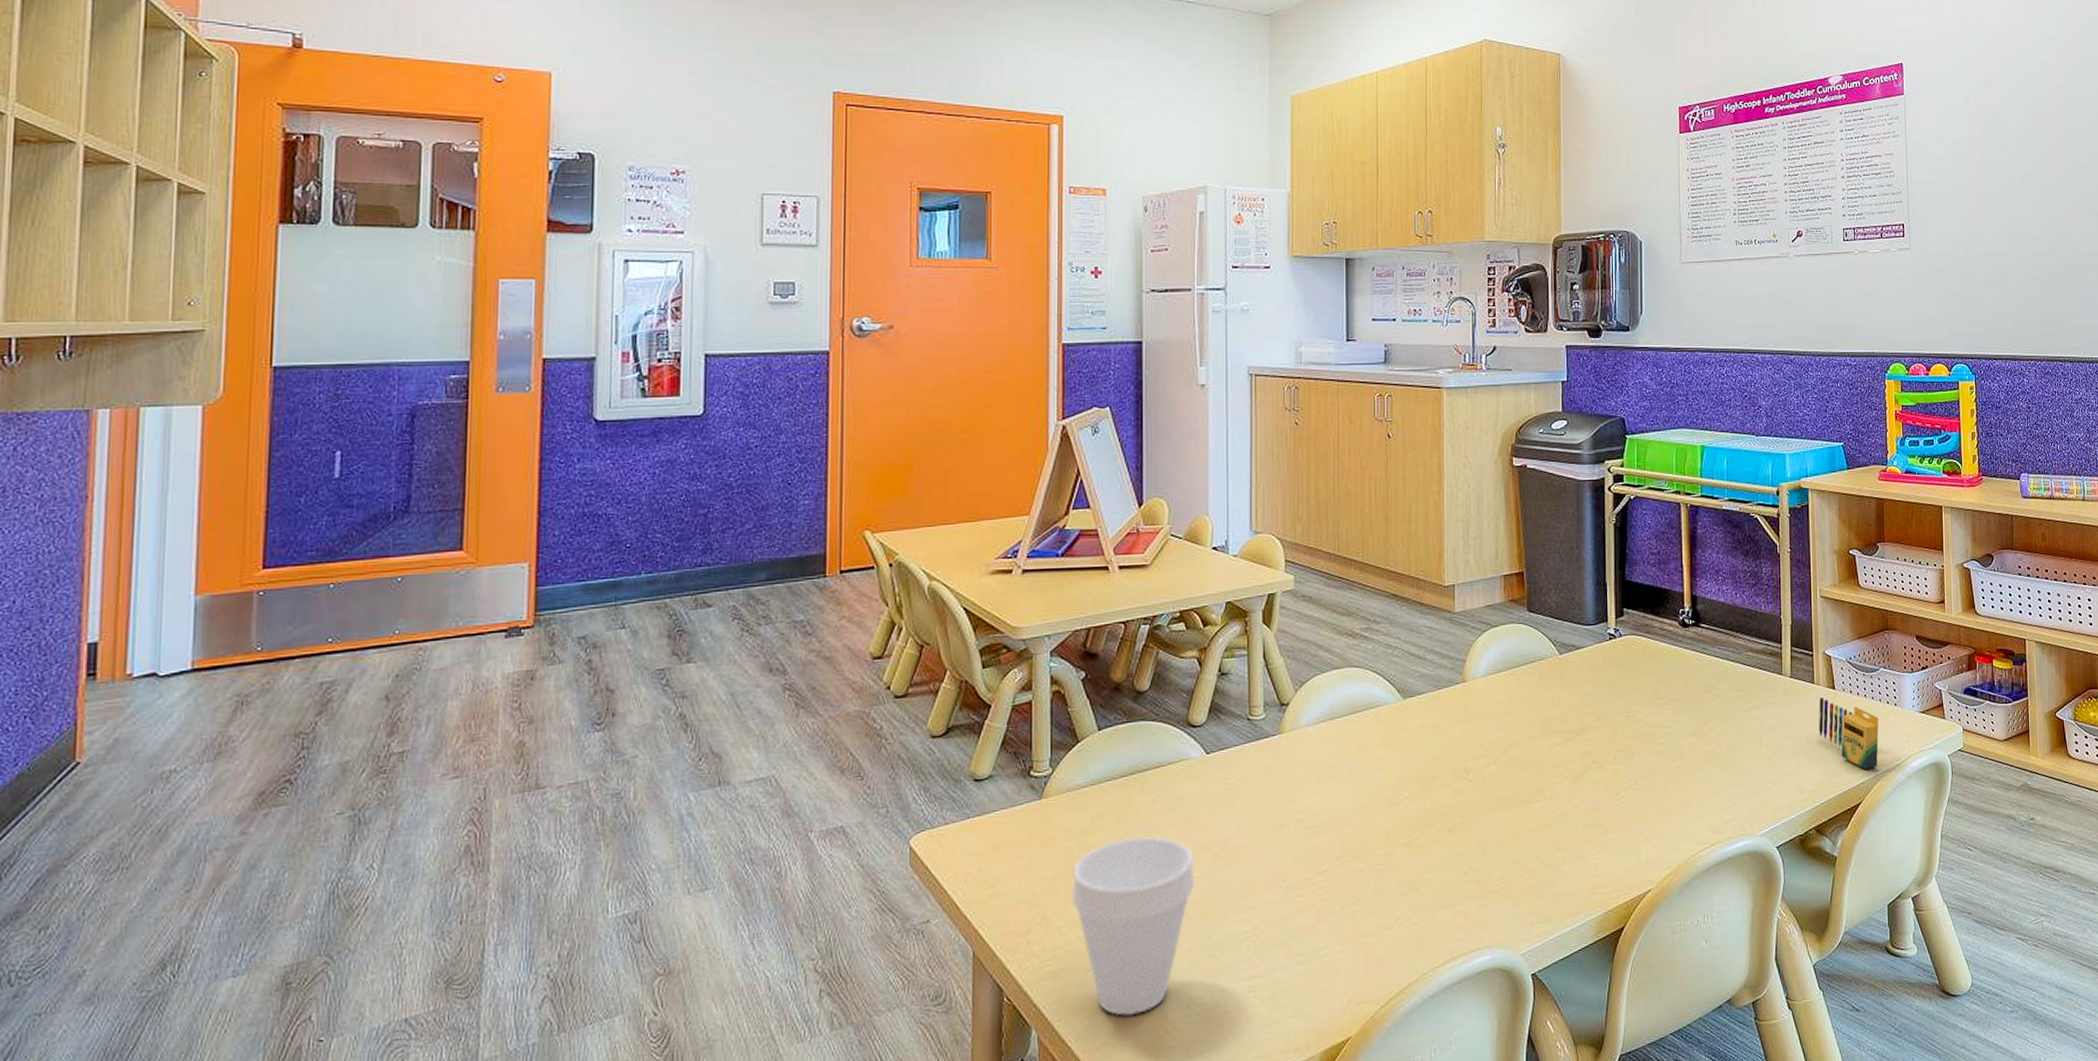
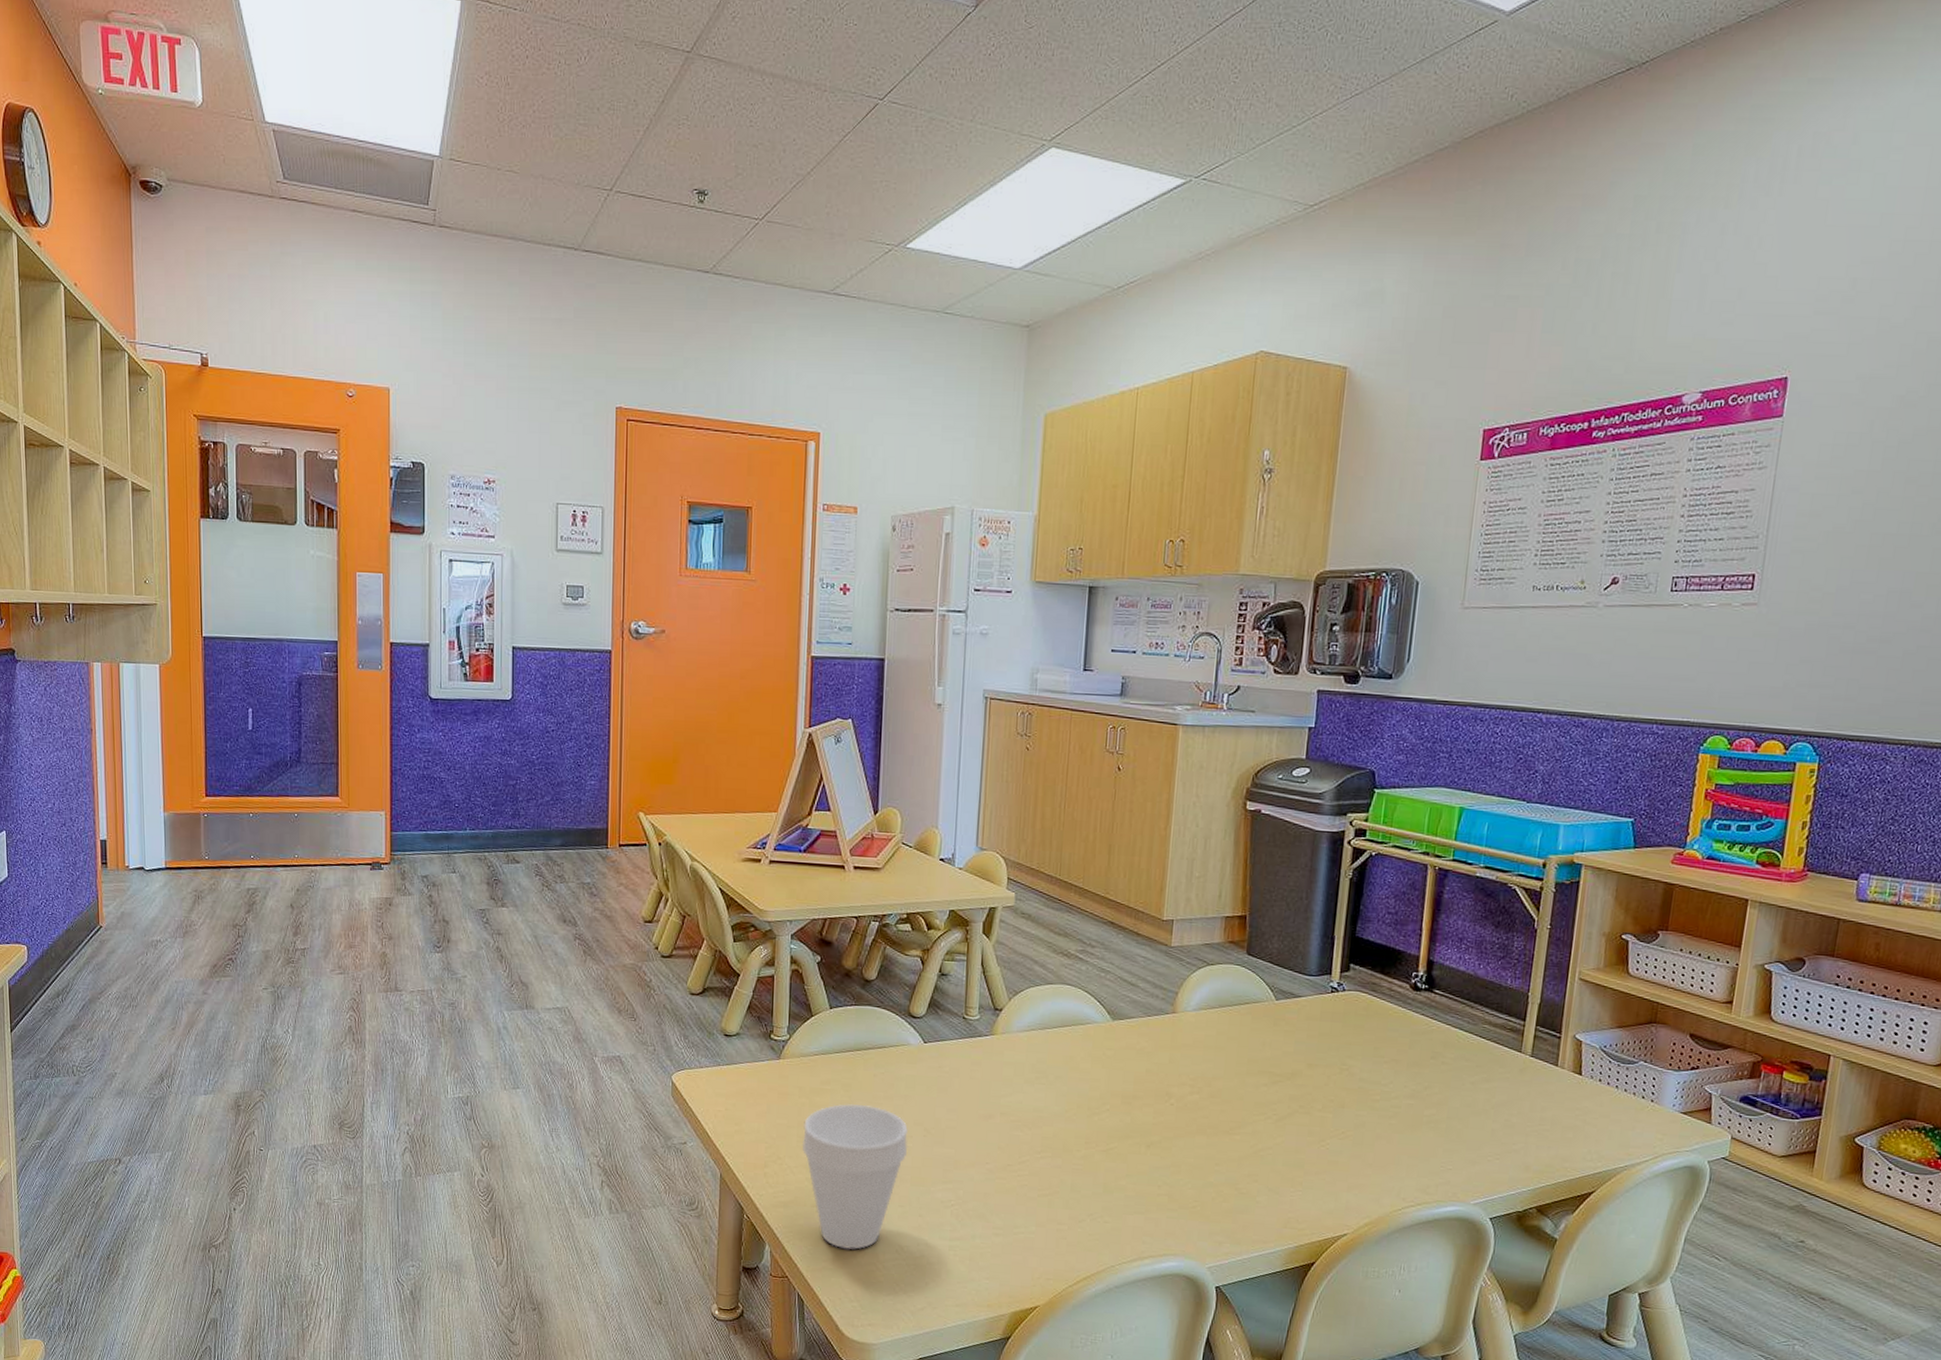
crayon: present [1819,698,1879,769] -> none [1556,1081,1629,1161]

